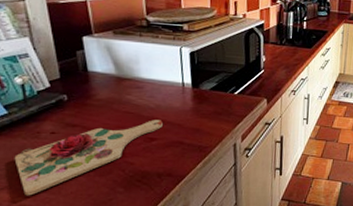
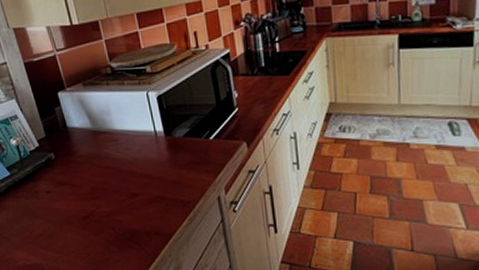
cutting board: present [14,120,163,196] -> none [21,174,143,255]

